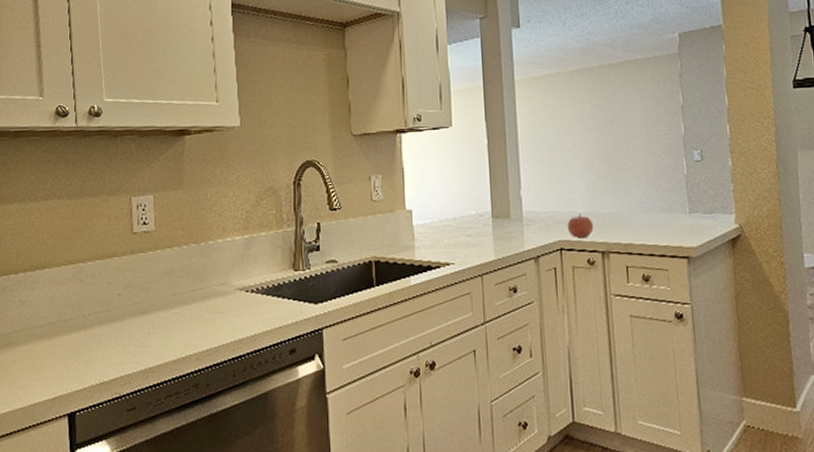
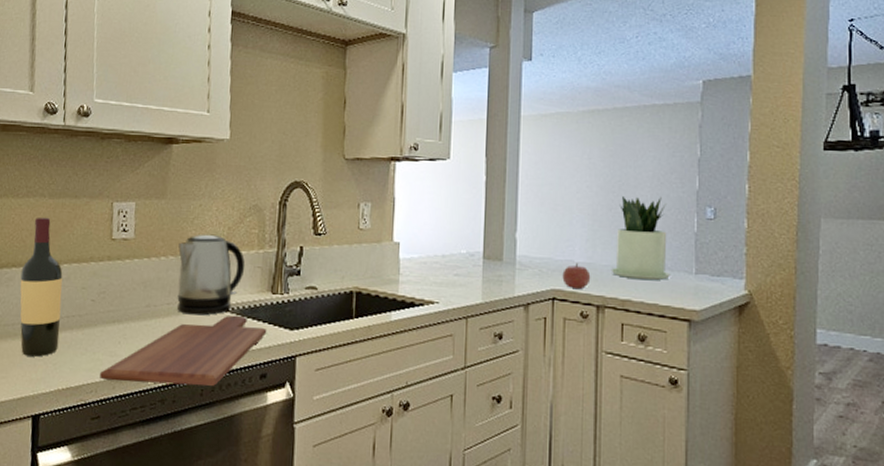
wine bottle: none [45,217,89,356] -> present [20,217,63,357]
cutting board: none [131,295,293,372] -> present [99,315,267,387]
kettle: none [199,219,266,299] -> present [177,234,245,315]
planter: none [611,145,668,224] -> present [611,195,672,281]

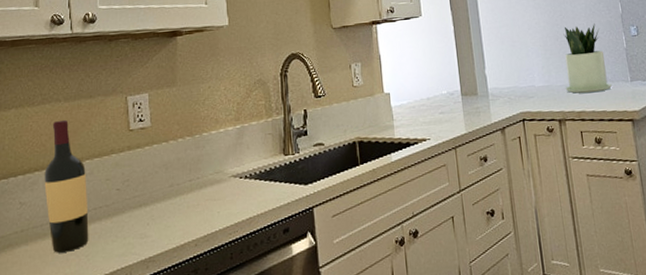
cutting board: present [99,315,267,387] -> none [131,179,285,262]
kettle: present [177,234,245,315] -> none [193,111,257,187]
fruit: present [562,263,591,289] -> none [527,87,551,109]

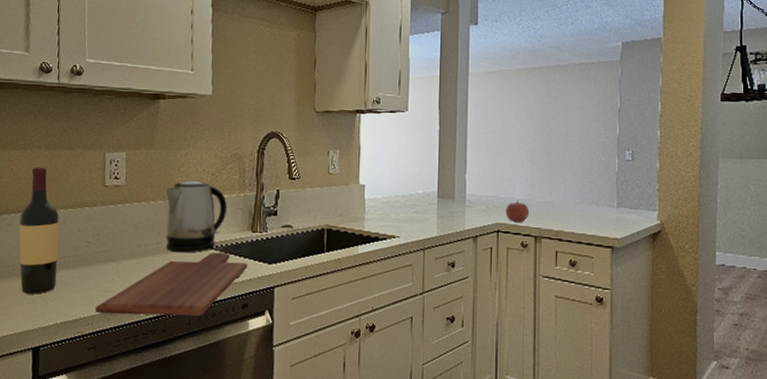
cutting board: none [131,179,285,262] -> present [94,252,248,317]
kettle: none [193,111,257,187] -> present [166,180,228,253]
fruit: none [527,87,551,109] -> present [505,200,530,222]
planter: present [563,23,613,94] -> none [546,141,597,214]

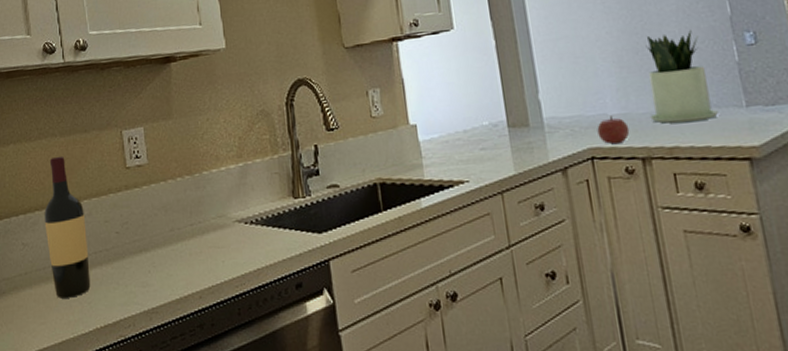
cutting board: present [94,252,248,317] -> none [134,226,296,313]
kettle: present [166,180,228,253] -> none [192,146,263,233]
planter: none [546,141,597,214] -> present [646,30,720,124]

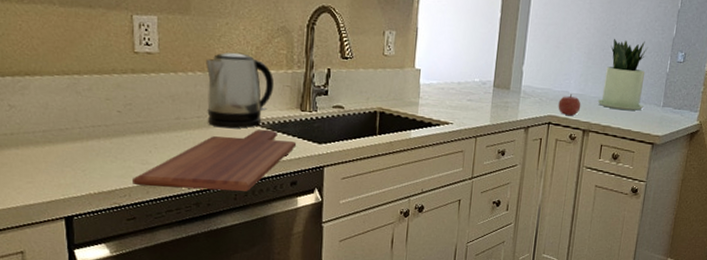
wine bottle: present [44,156,91,299] -> none [36,25,86,164]
cutting board: none [134,226,296,313] -> present [131,129,297,192]
kettle: none [192,146,263,233] -> present [206,52,275,129]

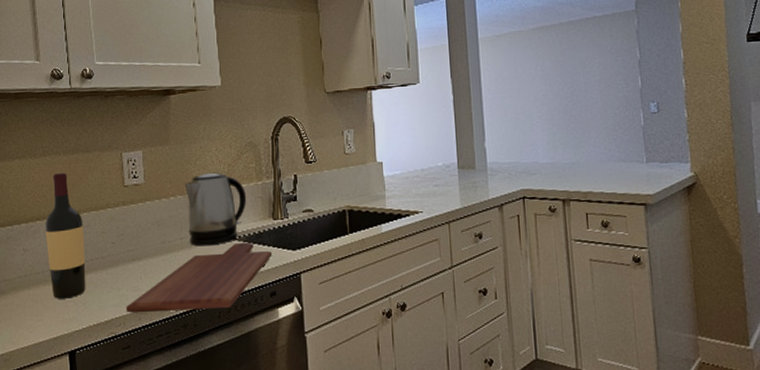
wine bottle: none [36,25,86,164] -> present [45,172,86,299]
fruit: present [558,94,581,116] -> none [529,164,555,187]
planter: present [597,38,648,111] -> none [571,98,625,173]

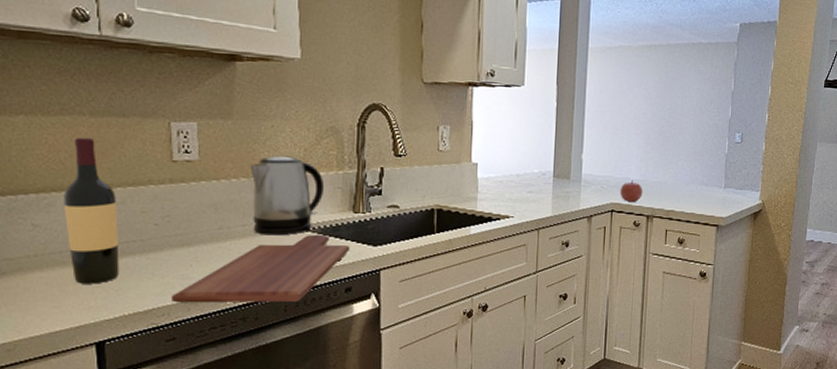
fruit: none [529,164,555,187] -> present [620,180,643,202]

